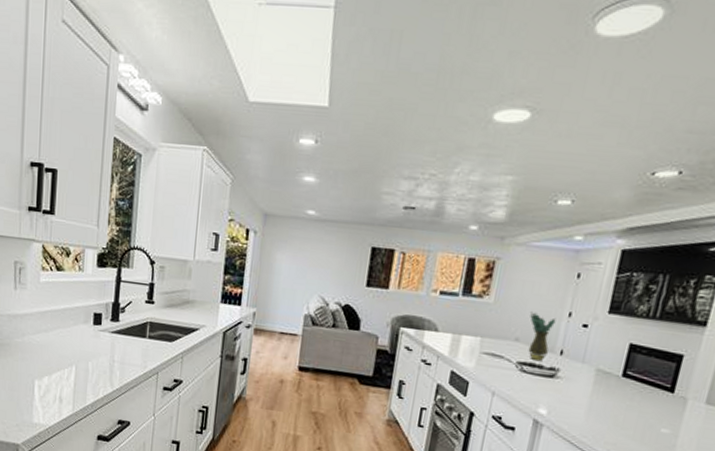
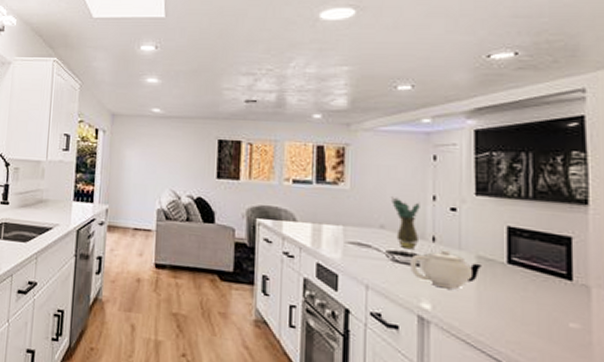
teapot: none [535,362,599,398] -> present [410,249,481,290]

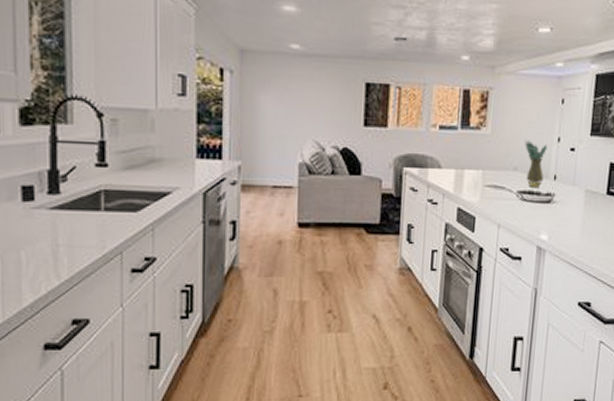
teapot: present [410,249,481,290] -> none [535,186,588,221]

